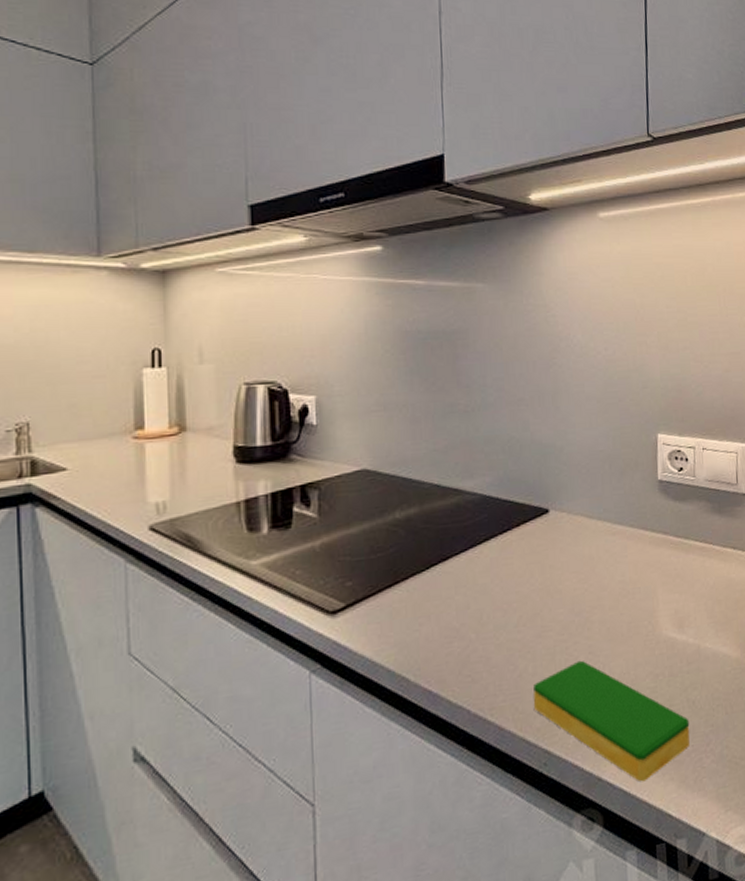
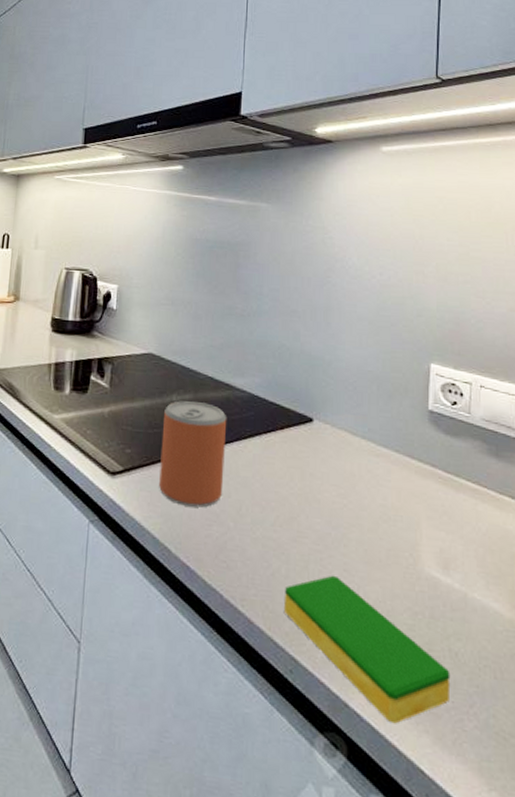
beverage can: none [387,513,461,630] -> present [159,401,227,508]

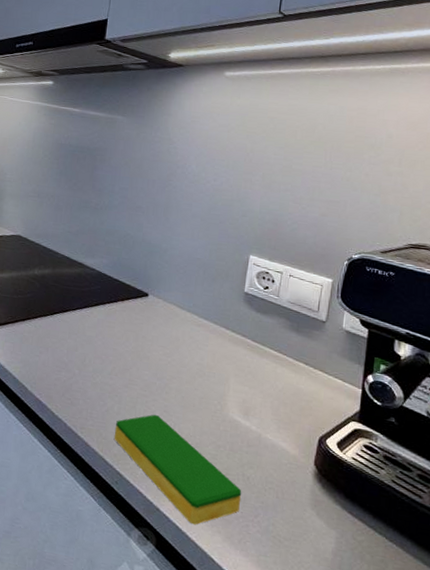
beverage can: present [159,401,227,508] -> none [20,274,78,358]

